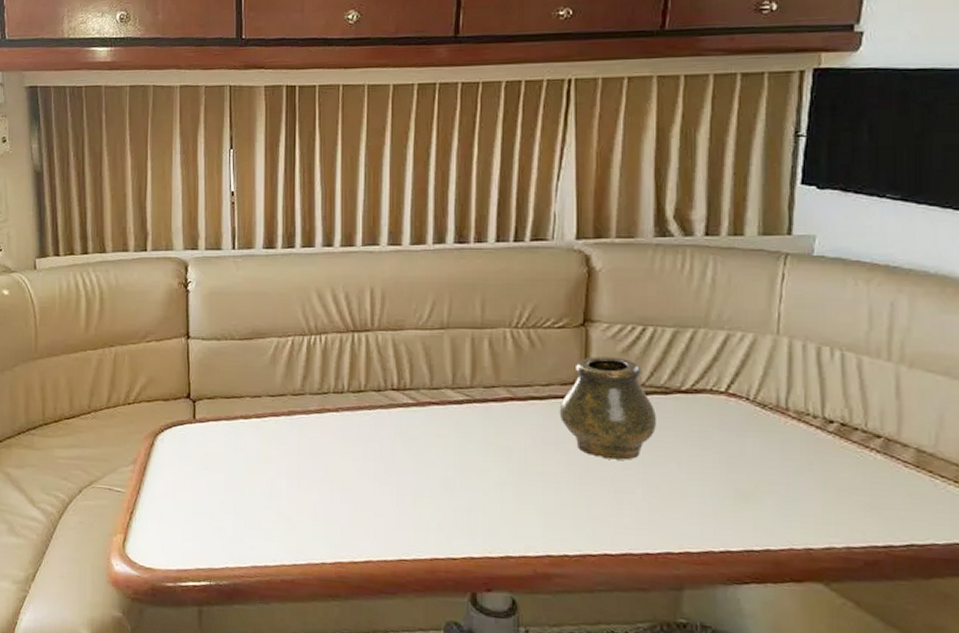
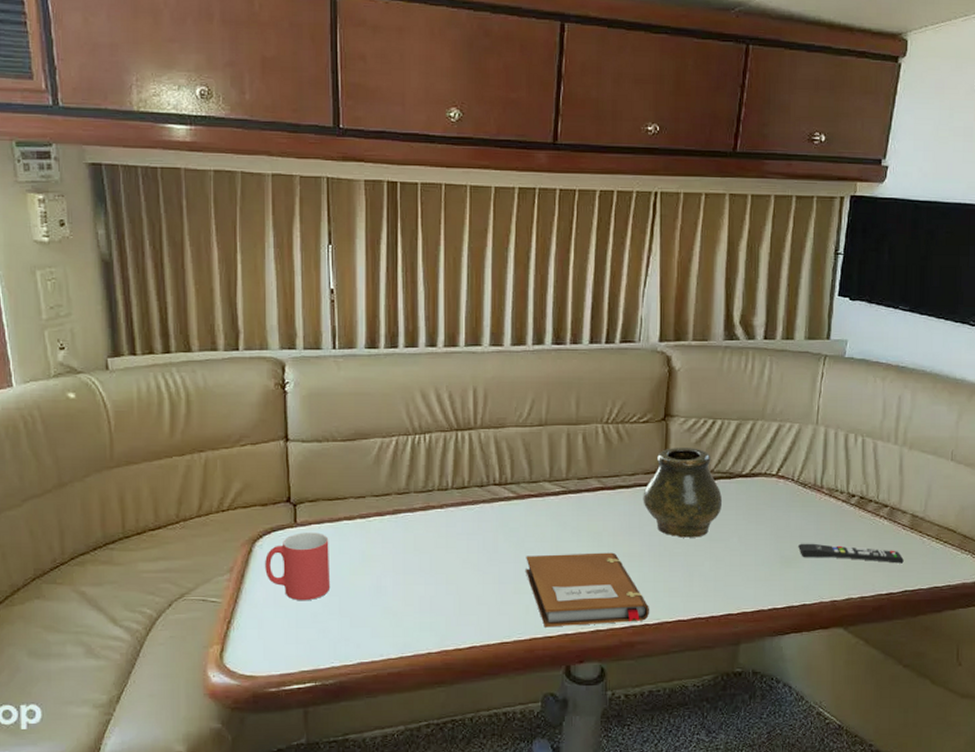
mug: none [166,429,226,498] -> present [265,532,331,601]
notebook: none [426,467,570,551] -> present [526,552,650,628]
remote control: none [758,475,907,510] -> present [798,543,904,564]

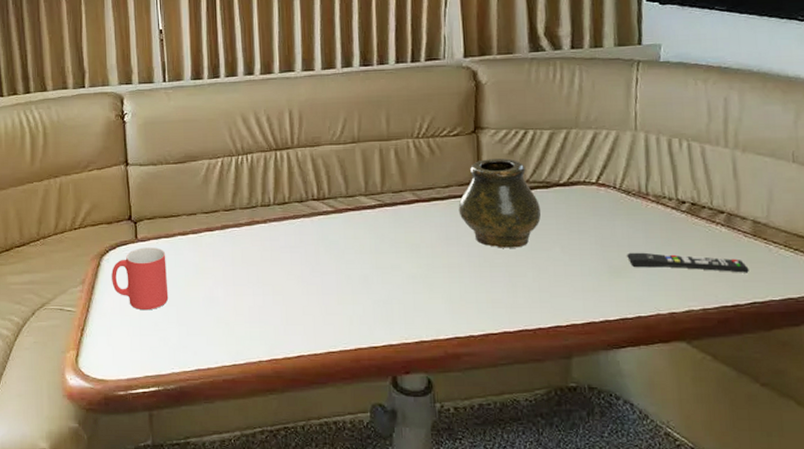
notebook: present [526,552,650,628] -> none [347,263,474,338]

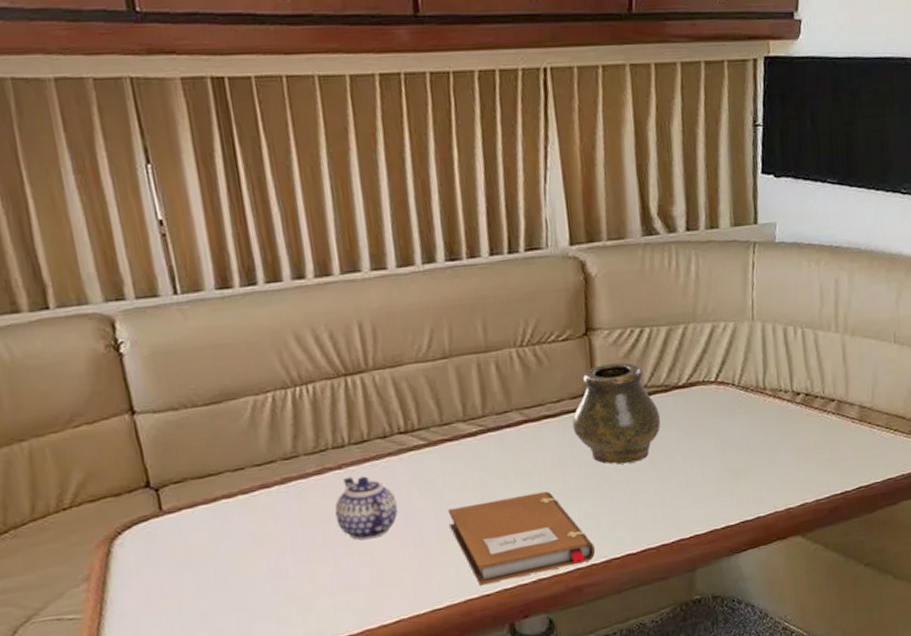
mug: present [111,247,169,311] -> none [129,518,219,602]
teapot: none [258,230,307,283] -> present [335,476,398,540]
notebook: none [347,263,474,338] -> present [448,491,596,586]
remote control: present [627,252,749,273] -> none [746,446,856,467]

